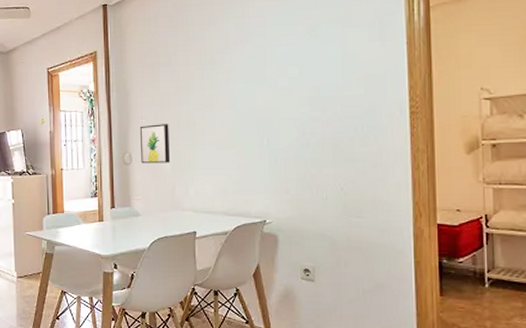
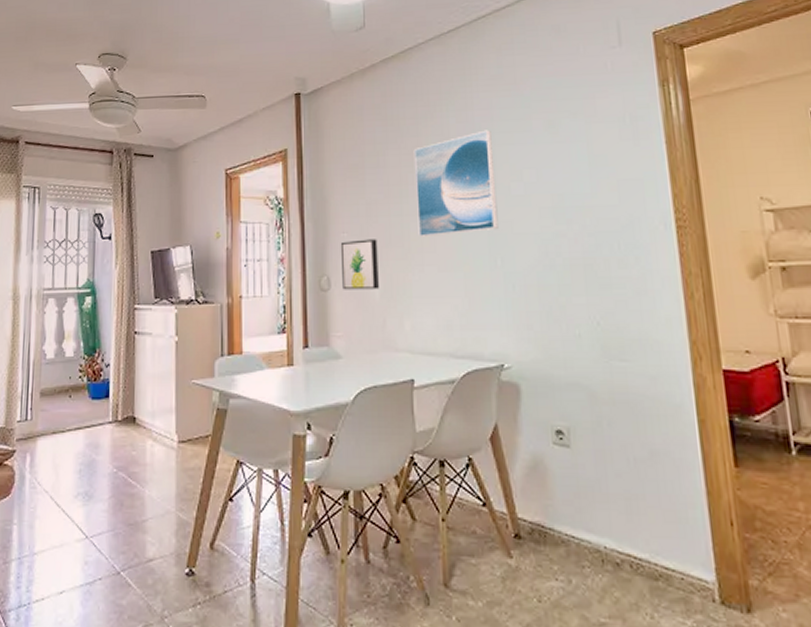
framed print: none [199,34,266,121] -> present [413,130,499,237]

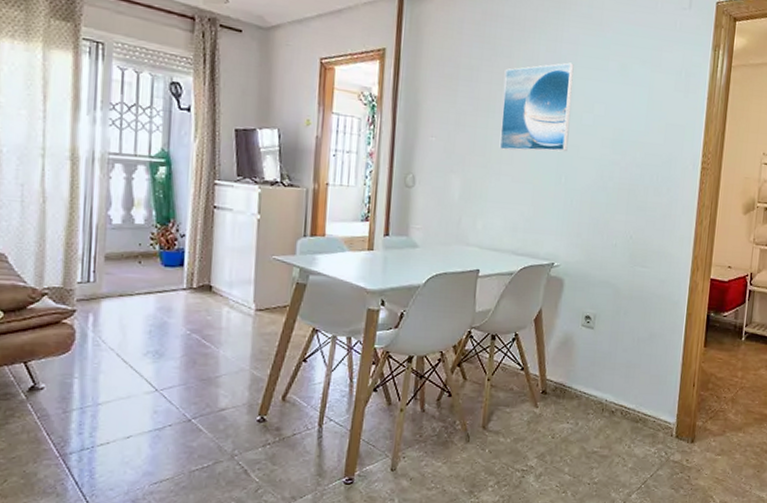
wall art: present [340,239,379,290] -> none [426,144,462,191]

